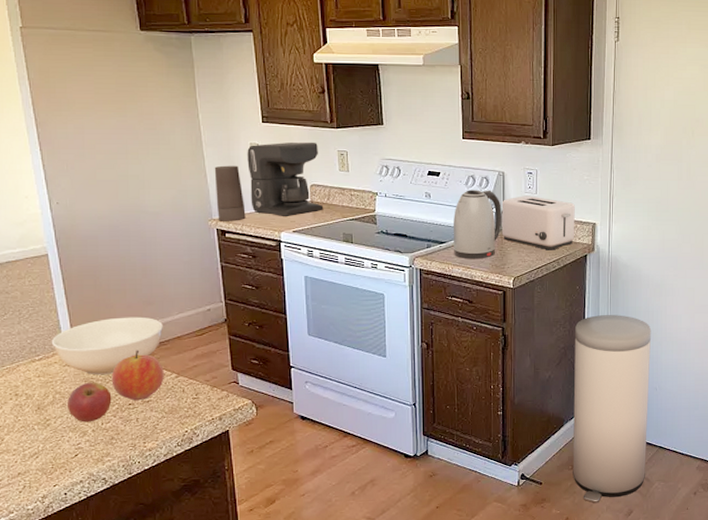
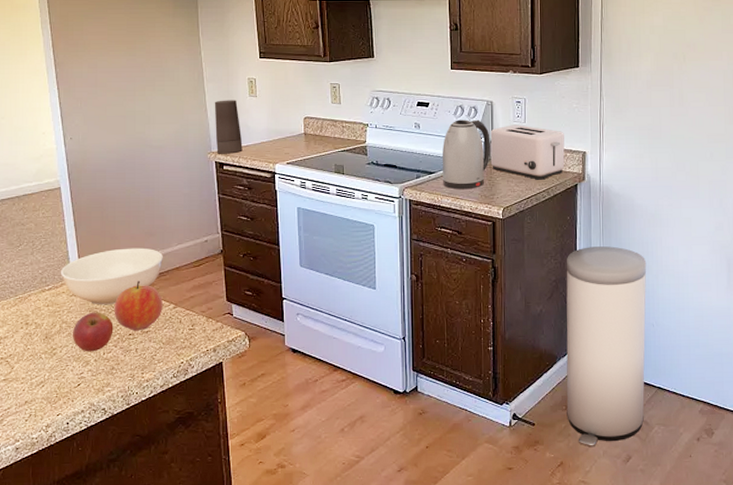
coffee maker: present [247,142,324,216] -> none [245,75,317,148]

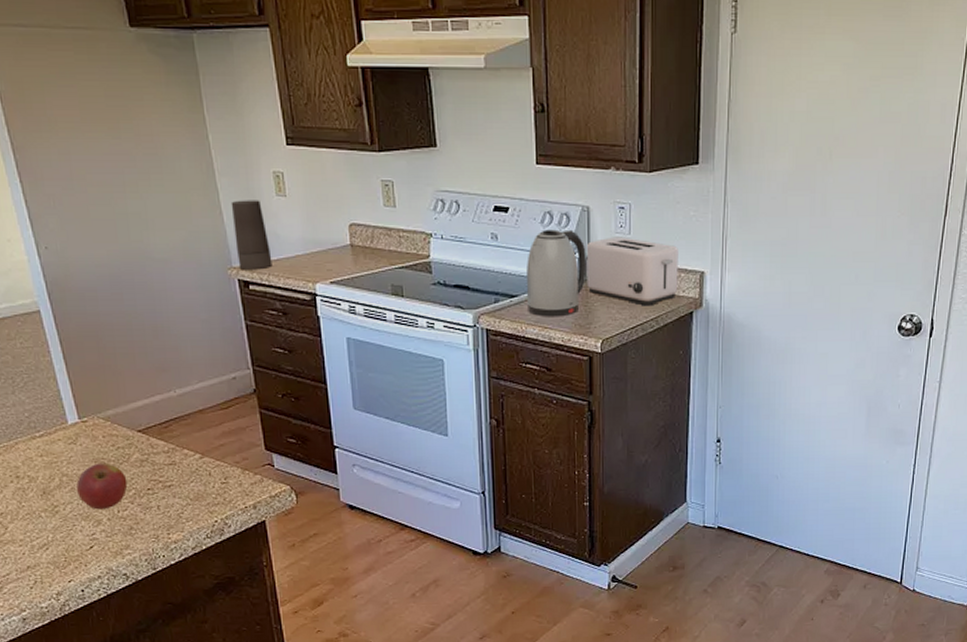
bowl: present [60,248,163,305] -> none [52,386,182,455]
fruit: present [114,280,163,331] -> none [125,425,187,486]
pedal bin: present [566,246,647,448] -> none [674,386,773,611]

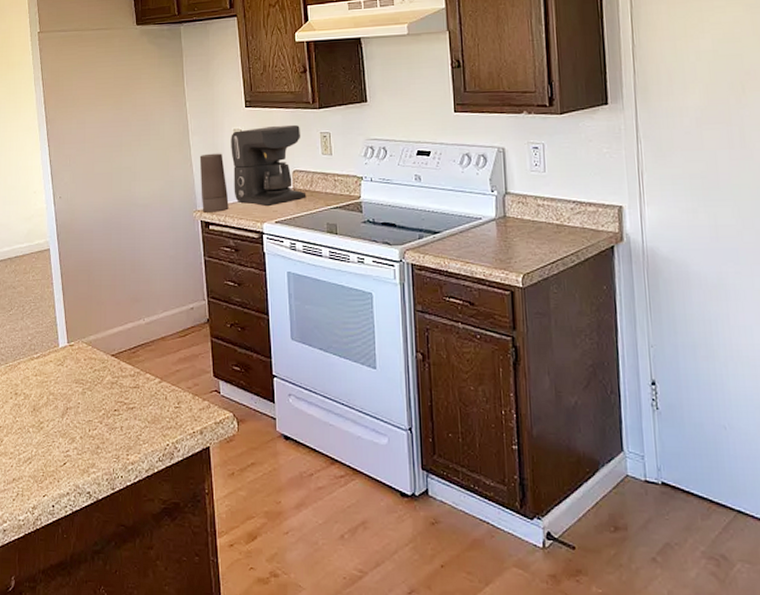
apple: present [76,462,128,510] -> none [59,383,99,428]
coffee maker: none [270,169,367,264] -> present [231,124,307,206]
kettle: present [526,229,587,317] -> none [448,169,505,252]
toaster: present [586,237,678,306] -> none [503,174,597,241]

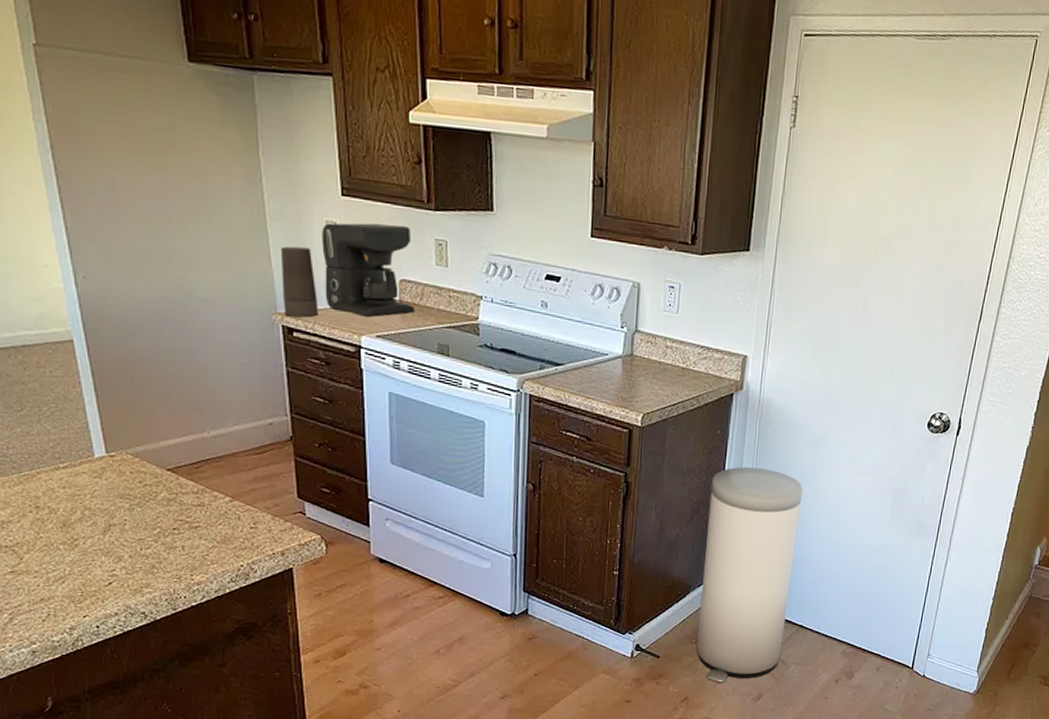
pedal bin: none [604,324,721,585] -> present [696,467,803,684]

